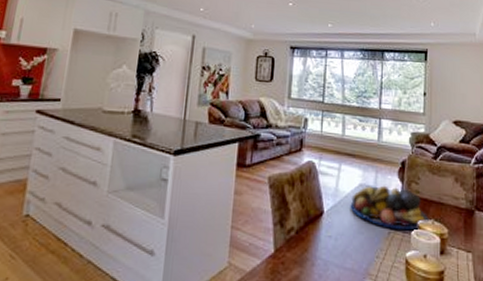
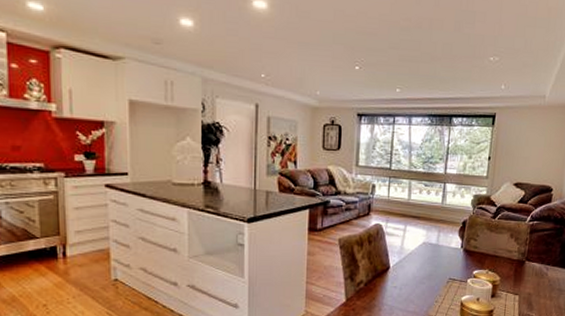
fruit bowl: present [350,185,429,231] -> none [413,242,484,280]

